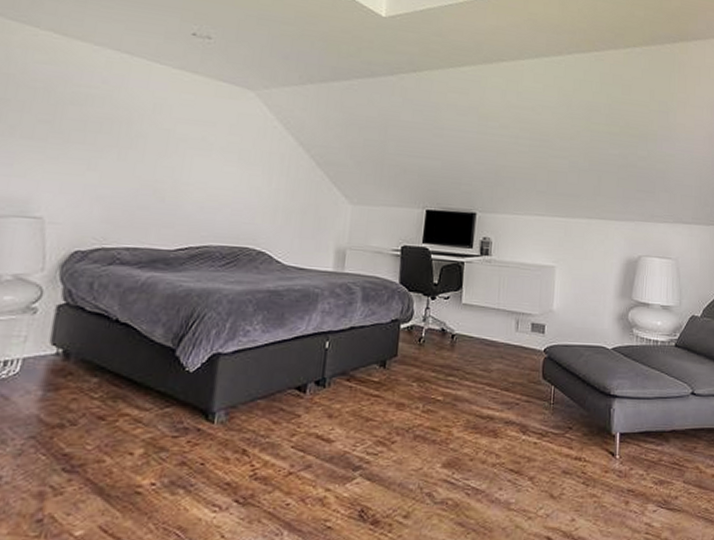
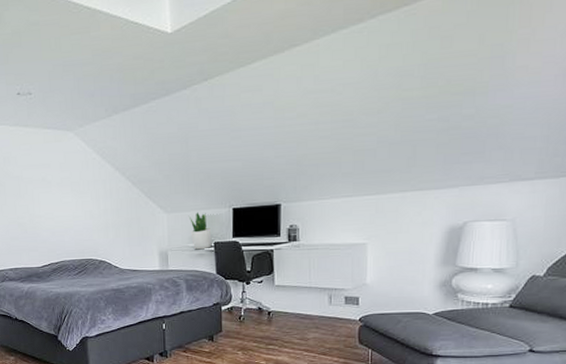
planter: none [376,209,400,253] -> present [189,212,212,250]

